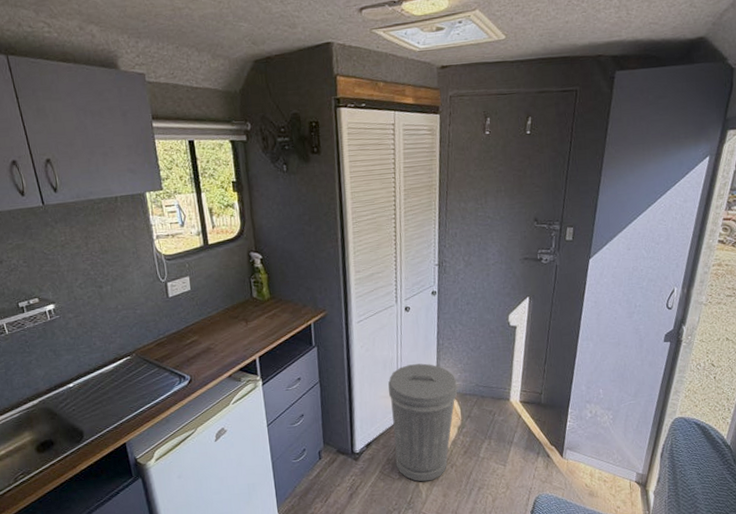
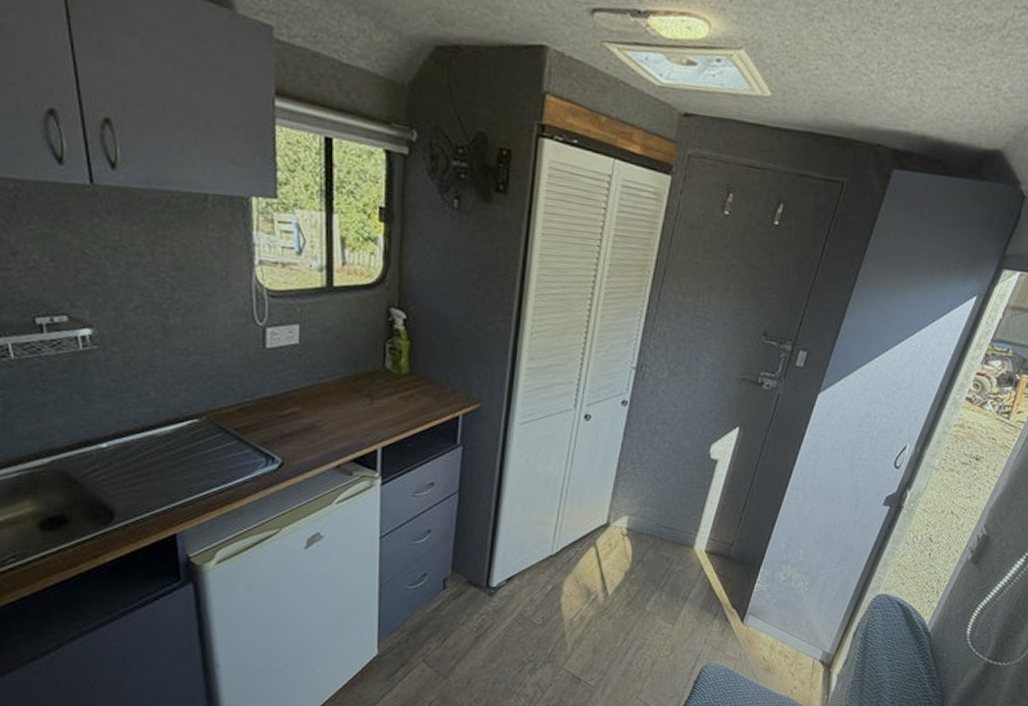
trash can: present [388,363,458,482] -> none [540,487,635,632]

